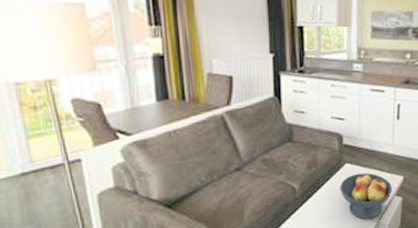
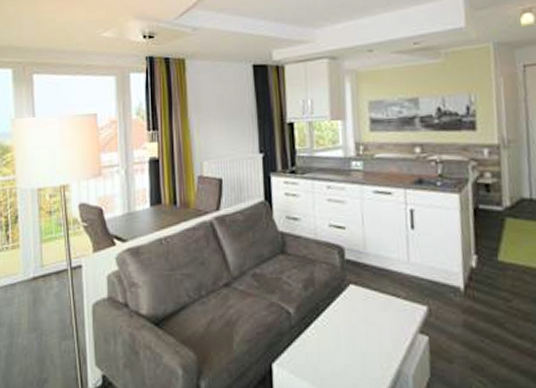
fruit bowl: present [340,173,392,219] -> none [344,298,414,364]

